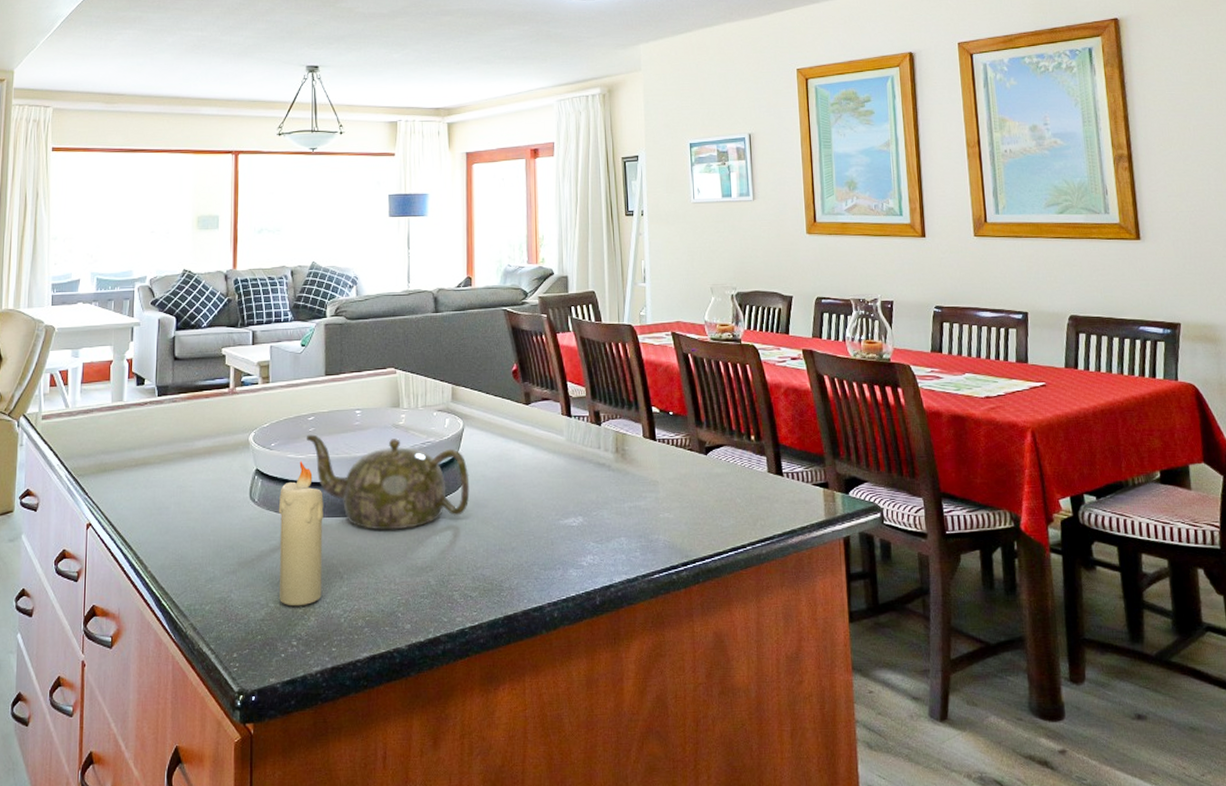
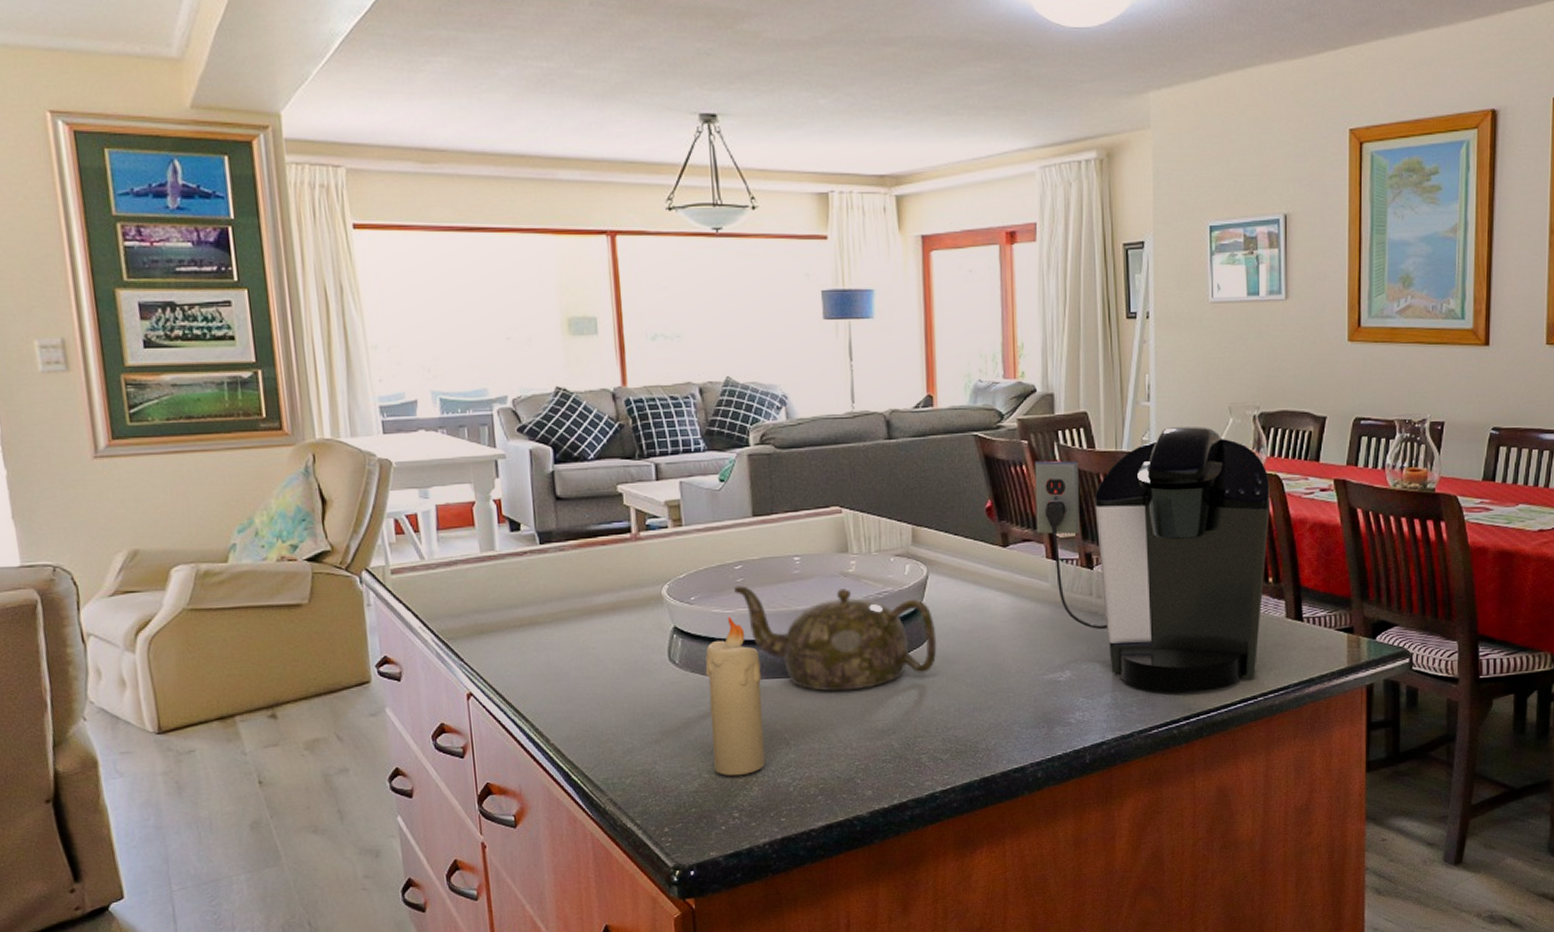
coffee maker: none [552,304,750,540] -> present [1034,427,1271,693]

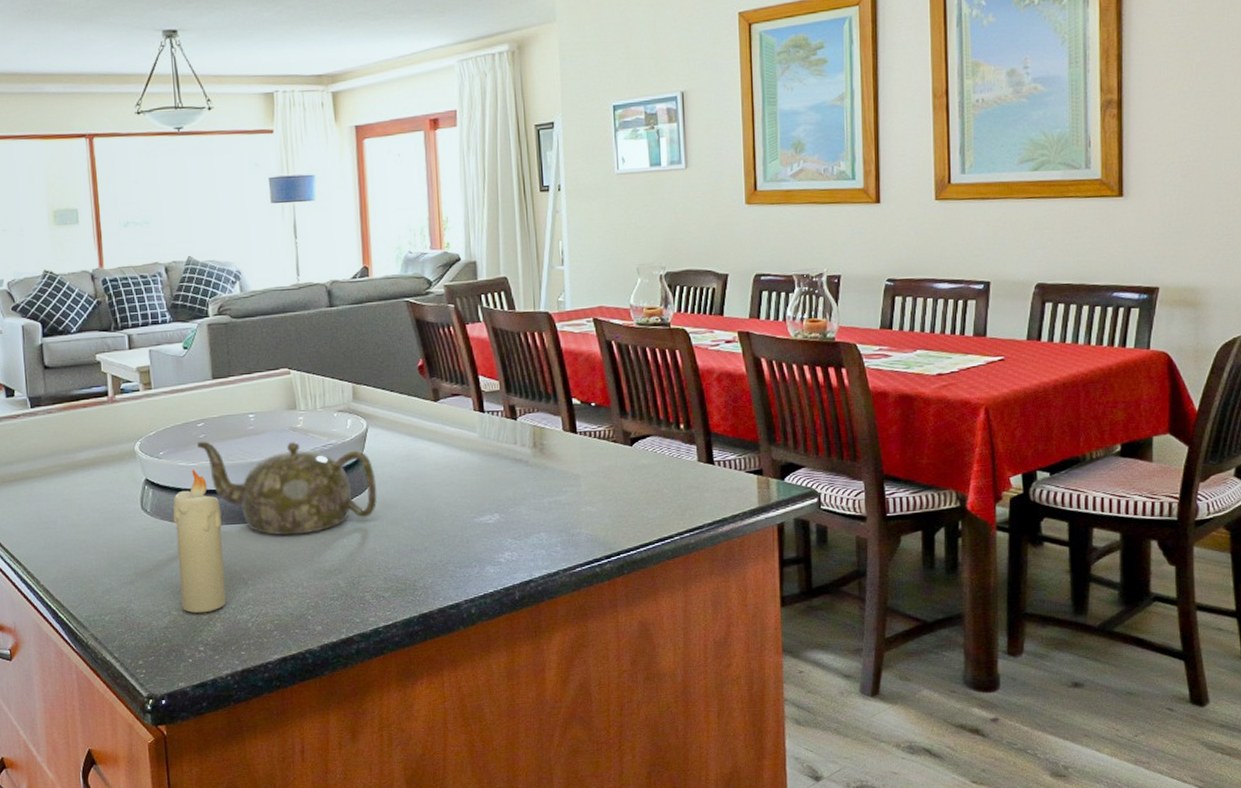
coffee maker: present [1034,427,1271,693] -> none [460,287,680,533]

